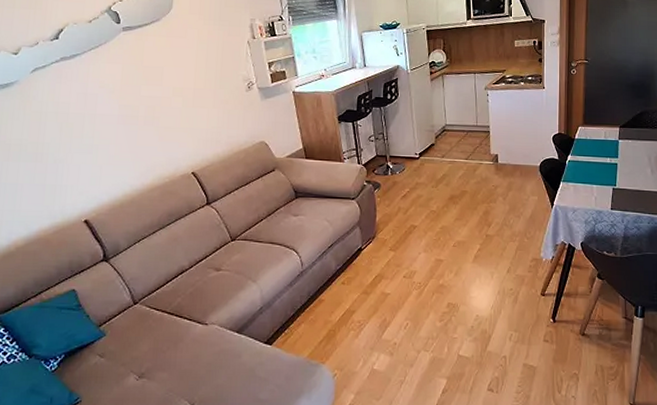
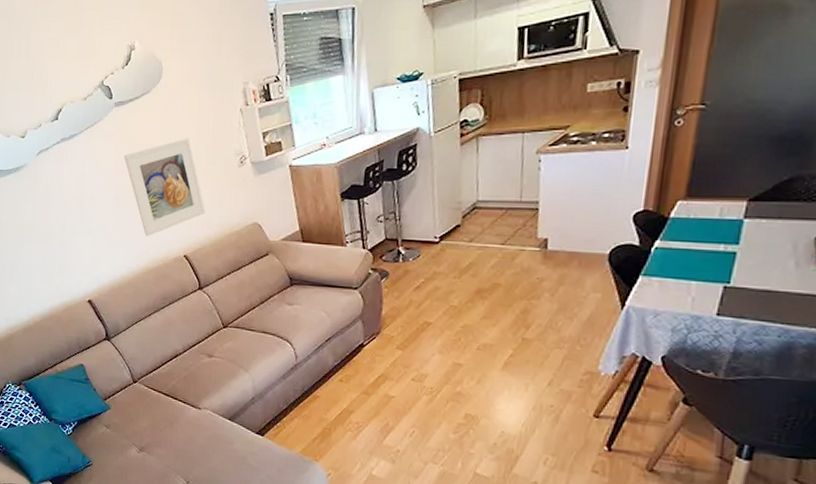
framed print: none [130,63,214,154] -> present [123,138,205,236]

